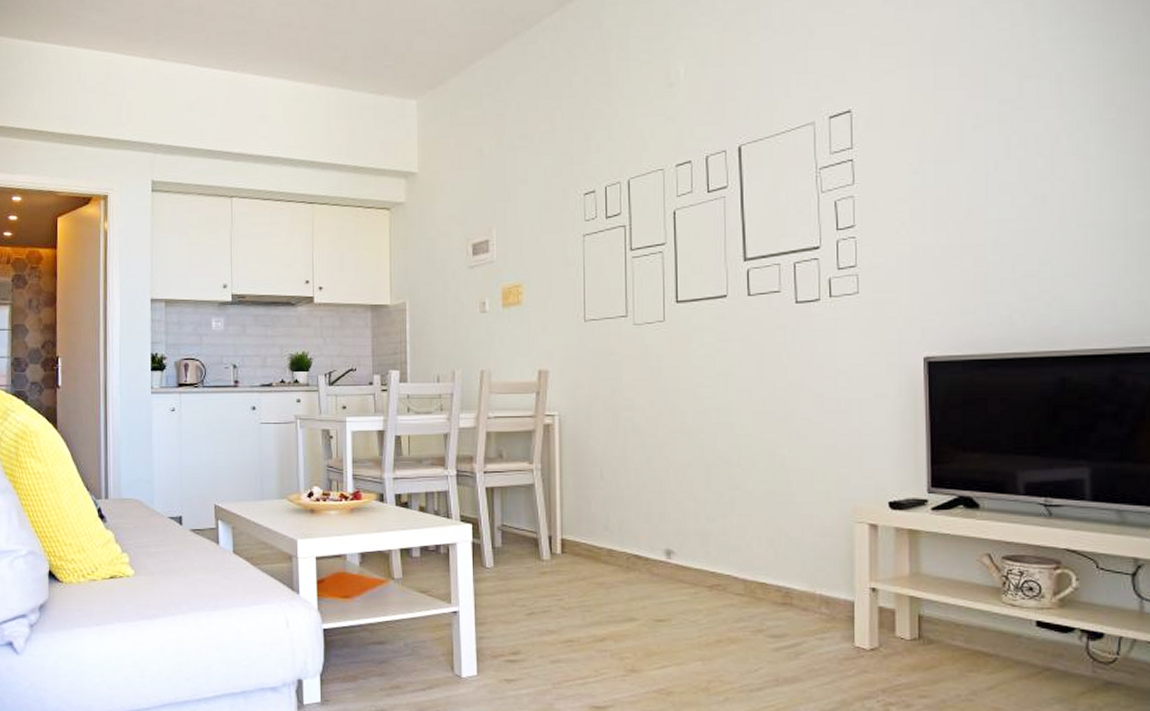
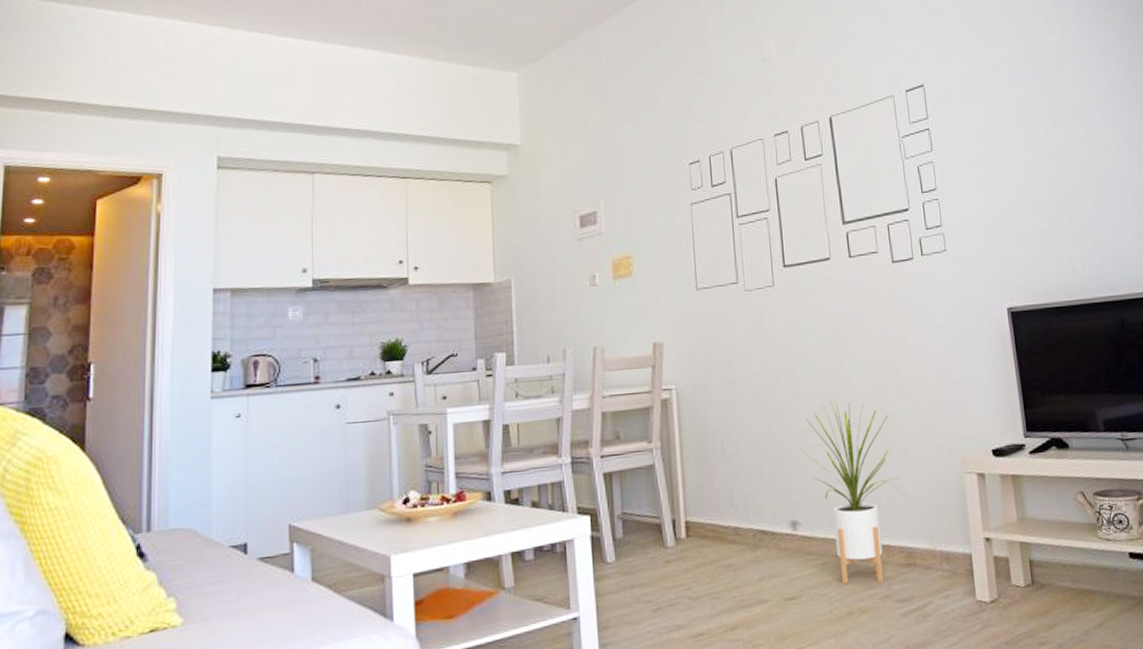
house plant: none [680,435,785,617] -> present [800,397,901,585]

